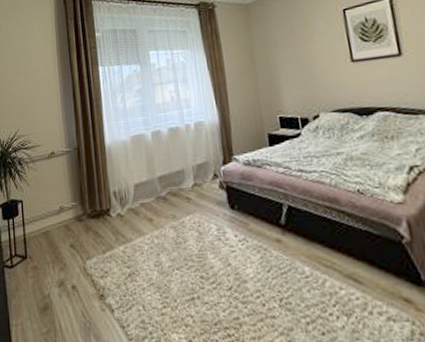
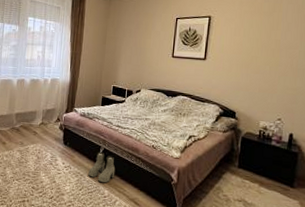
boots: none [273,211,313,257] -> present [88,151,116,183]

